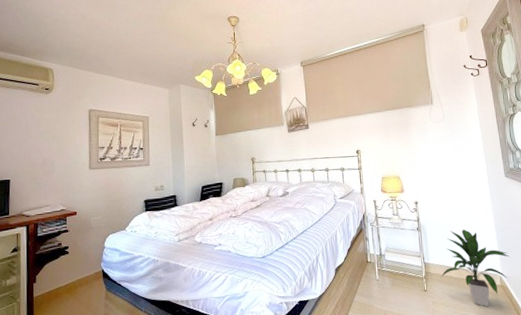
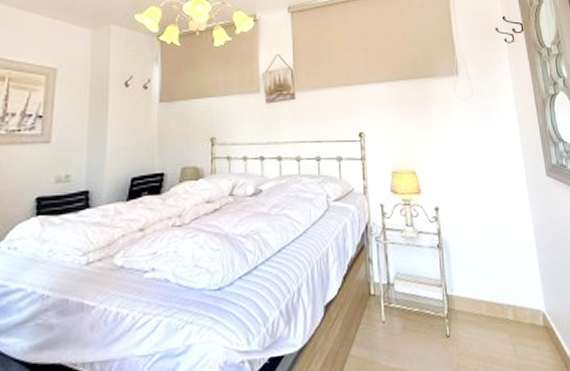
indoor plant: present [440,229,510,307] -> none [468,247,554,358]

